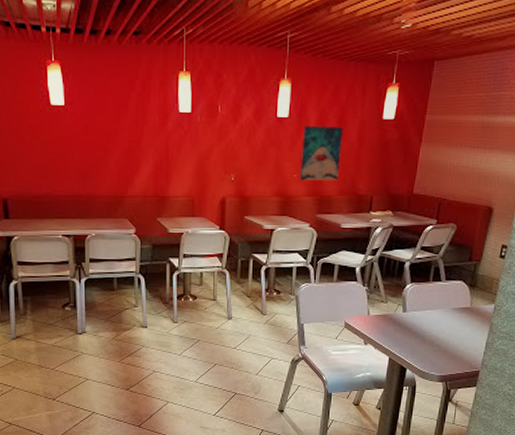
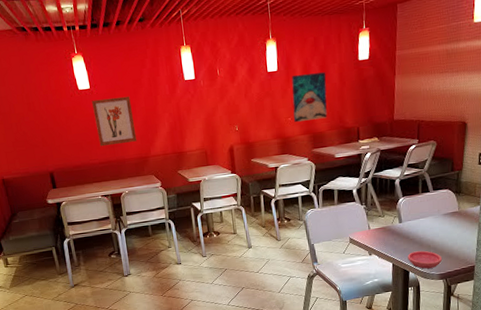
wall art: none [65,120,113,177] -> present [92,96,137,147]
saucer: none [407,347,445,368] -> present [408,250,443,269]

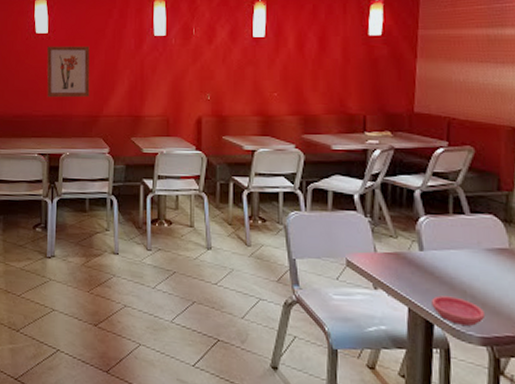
wall art: present [291,72,327,122] -> none [281,44,326,99]

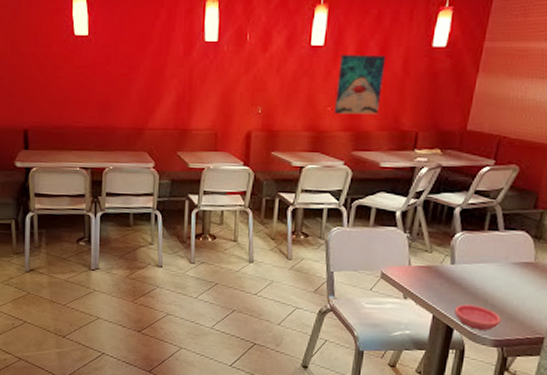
wall art: present [47,46,90,98] -> none [87,50,135,109]
wall art: none [281,44,326,99] -> present [335,54,387,115]

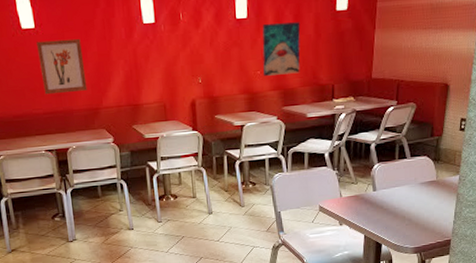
wall art: none [87,50,135,109] -> present [37,38,87,95]
saucer: present [454,304,502,330] -> none [381,222,418,242]

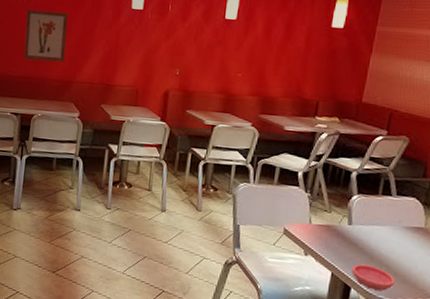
wall art: present [262,22,301,76] -> none [244,28,291,83]
saucer: none [381,222,418,242] -> present [352,264,396,291]

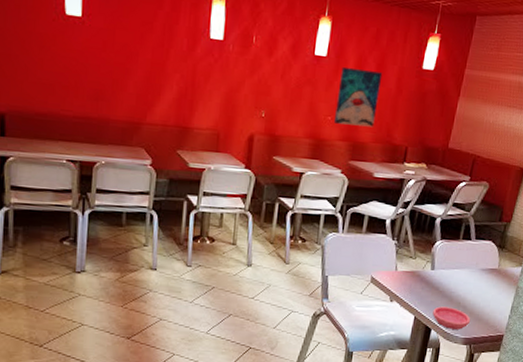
wall art: present [23,9,68,62] -> none [79,33,134,100]
wall art: none [244,28,291,83] -> present [334,66,383,127]

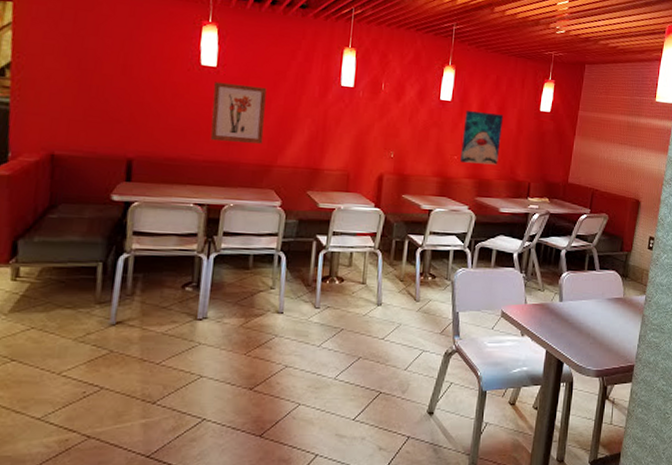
wall art: none [79,33,134,100] -> present [210,81,267,144]
saucer: present [432,306,471,330] -> none [564,338,601,362]

